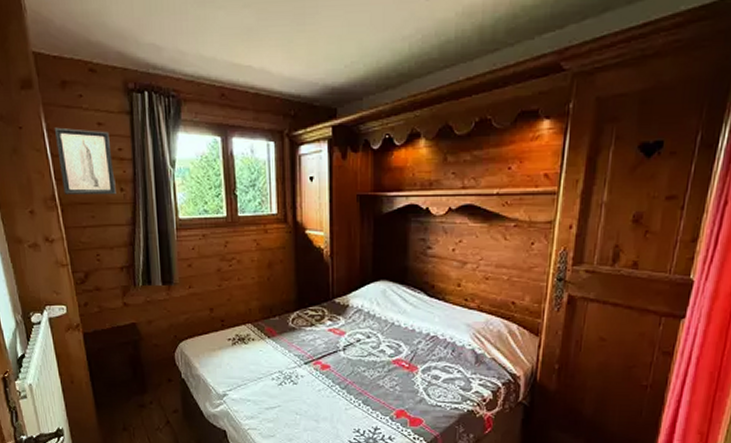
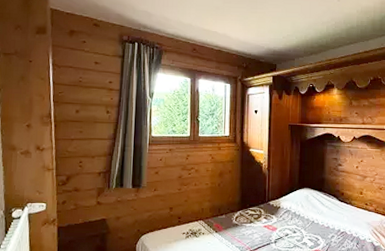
wall art: present [54,127,116,195] -> none [58,63,103,116]

